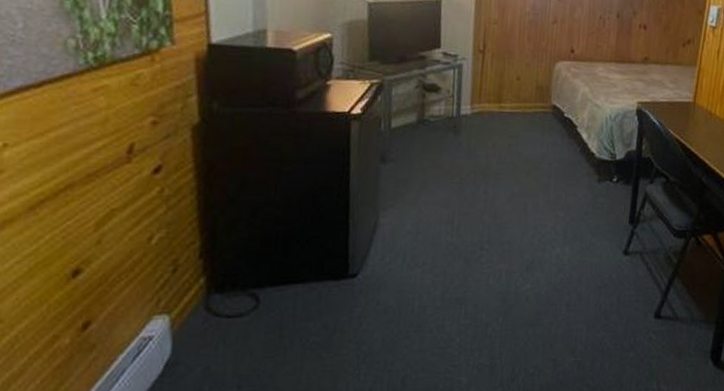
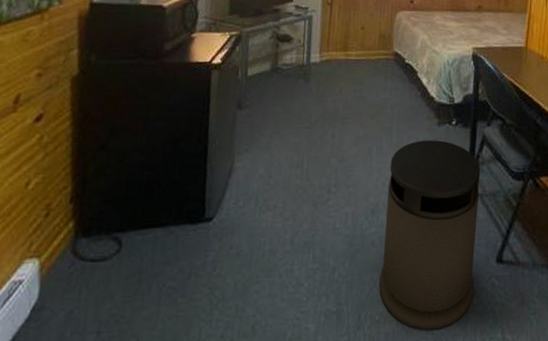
trash bin: none [534,197,642,383] -> present [379,140,481,331]

